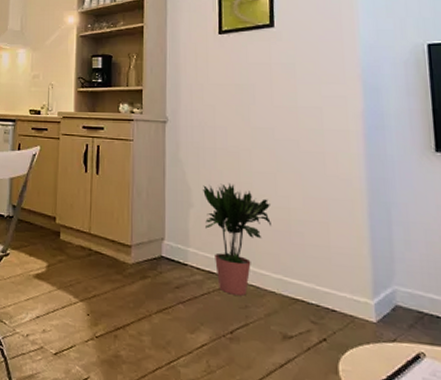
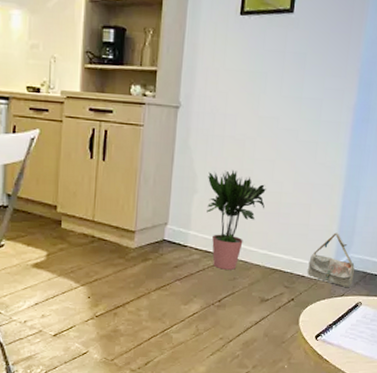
bag: none [337,258,405,332] -> present [307,233,355,288]

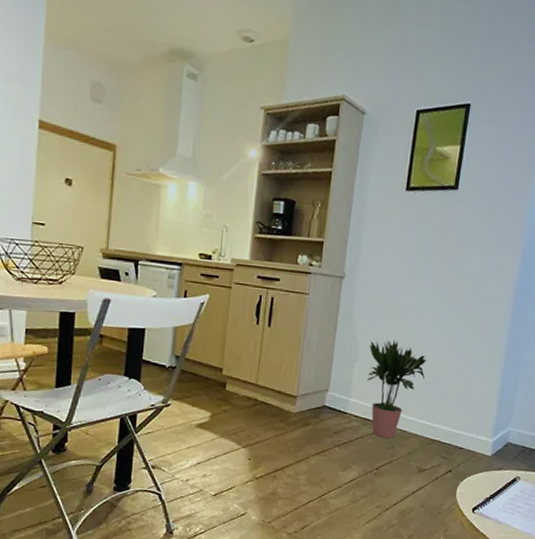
bag: present [307,233,355,288] -> none [465,406,514,462]

